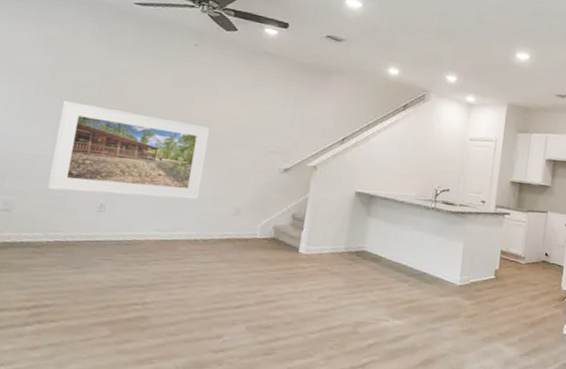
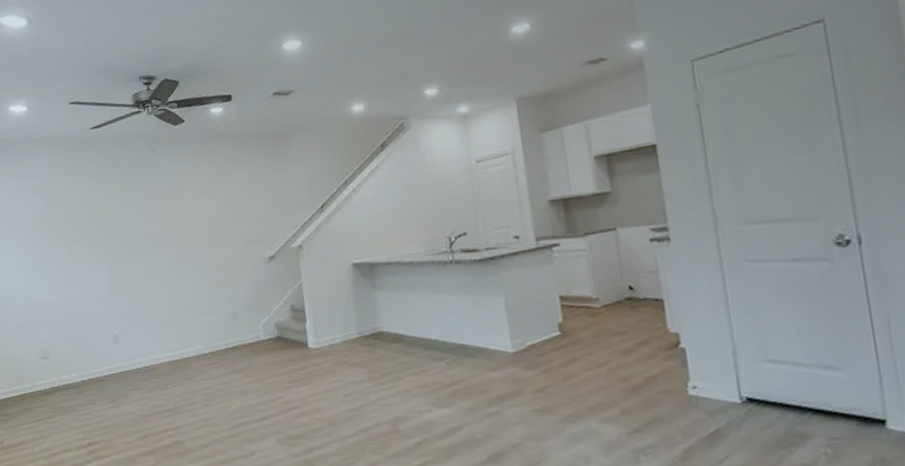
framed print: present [48,100,211,200] -> none [61,232,196,331]

